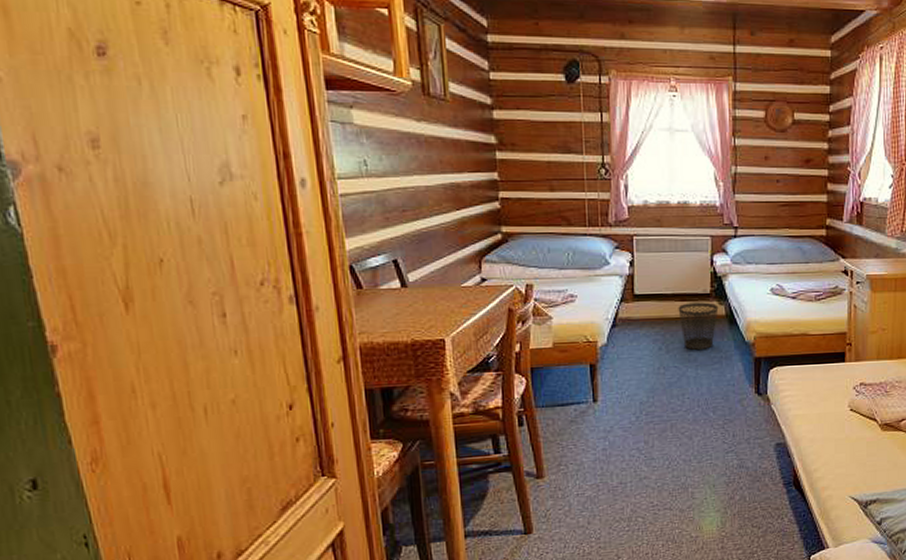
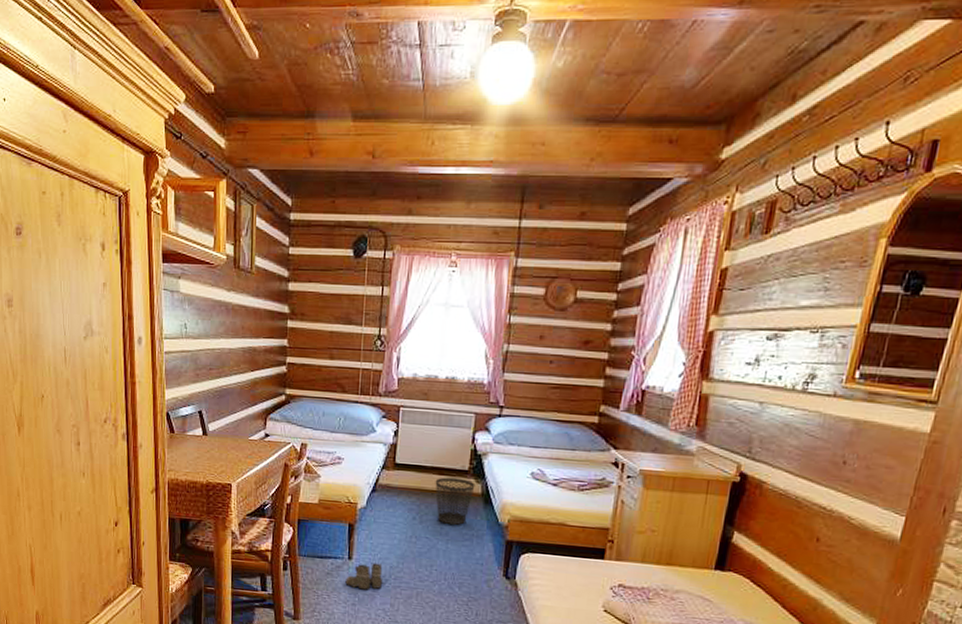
boots: none [592,401,634,434] -> present [345,563,383,590]

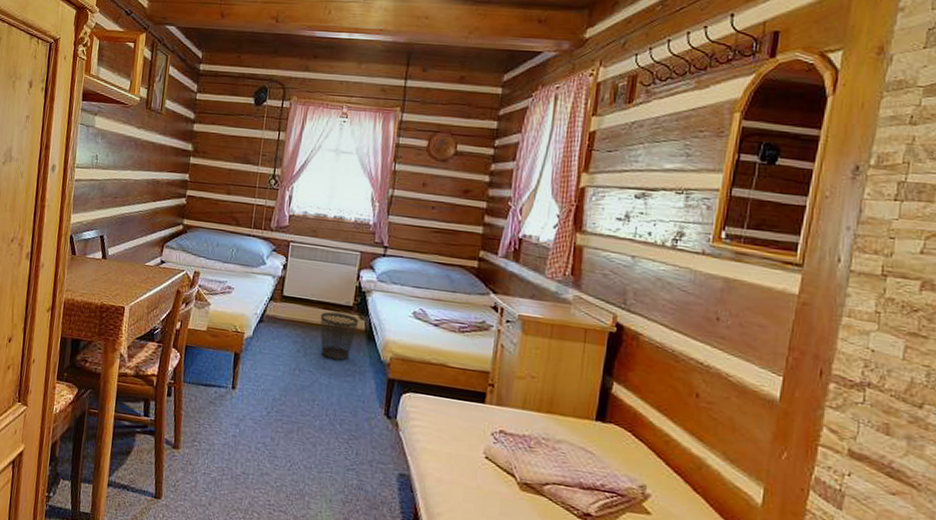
boots: present [345,563,383,590] -> none [227,394,265,422]

